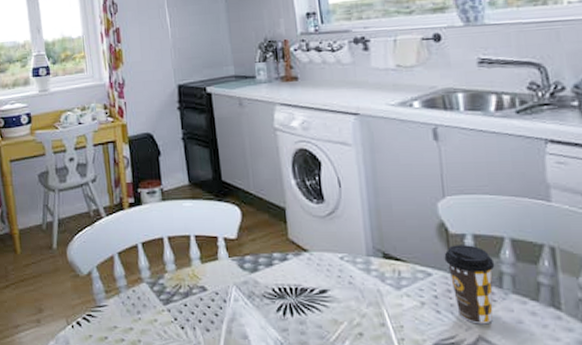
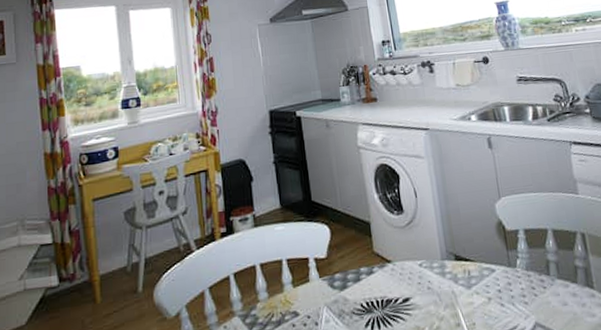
coffee cup: present [444,245,495,325] -> none [503,239,545,312]

